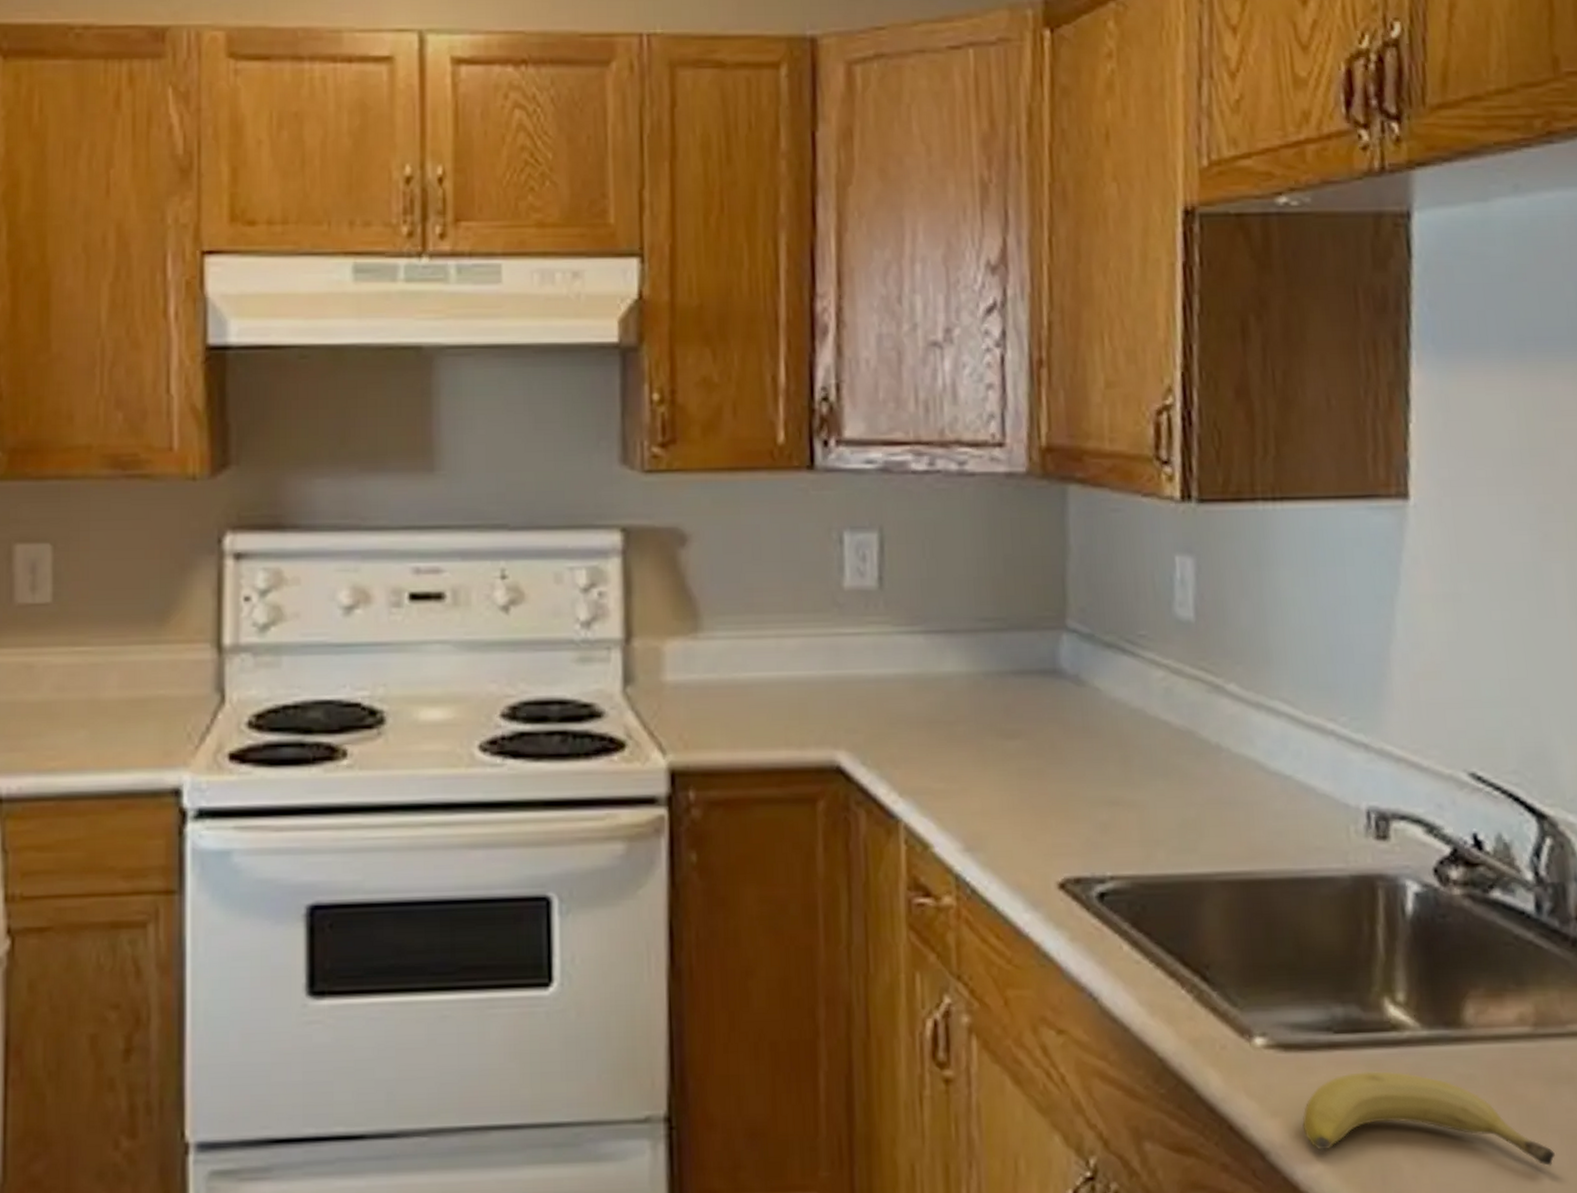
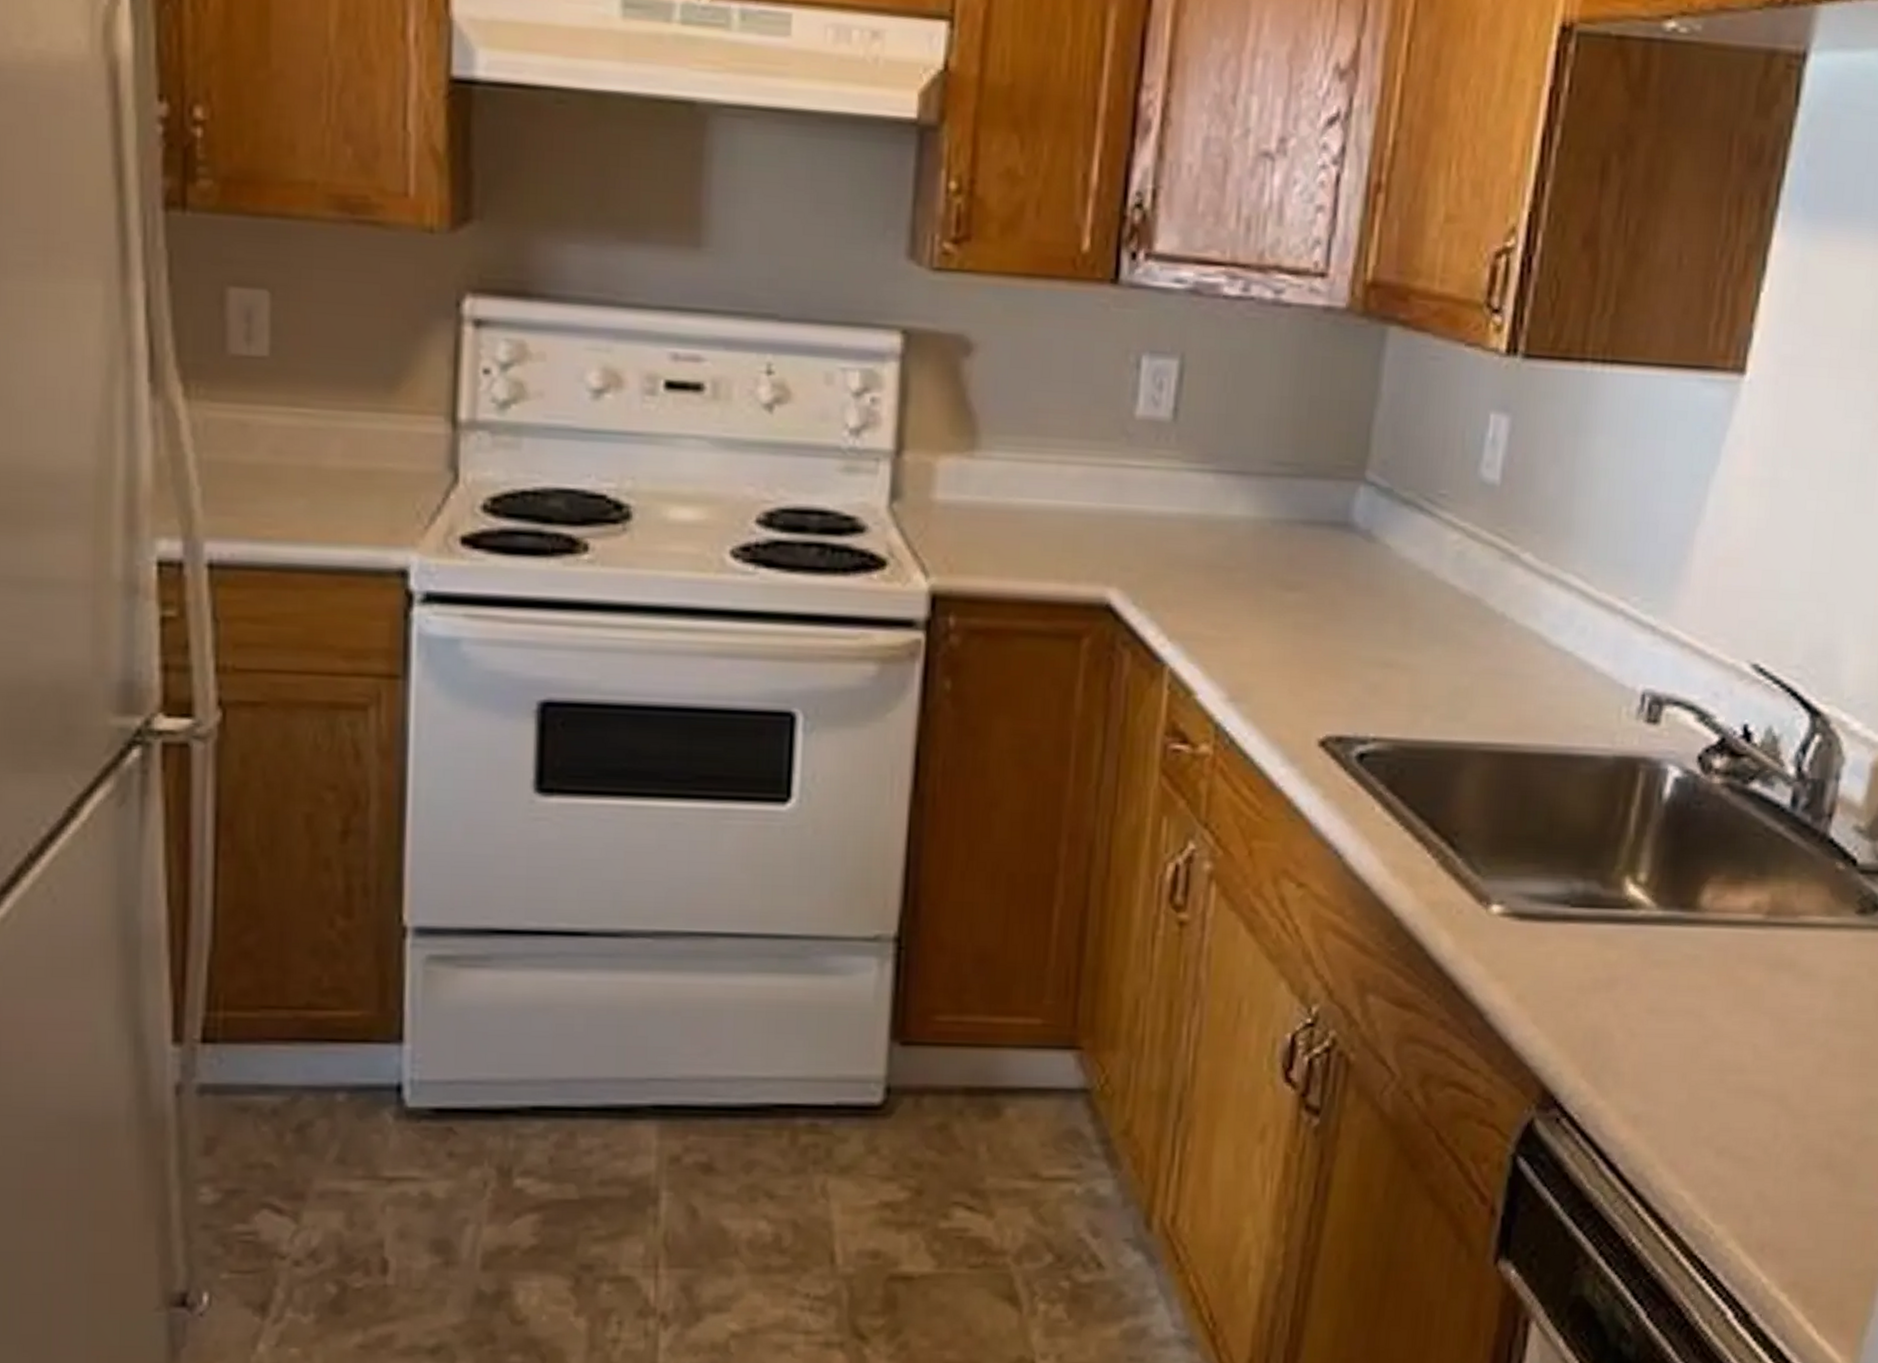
fruit: present [1302,1071,1555,1166] -> none [1525,945,1763,1044]

